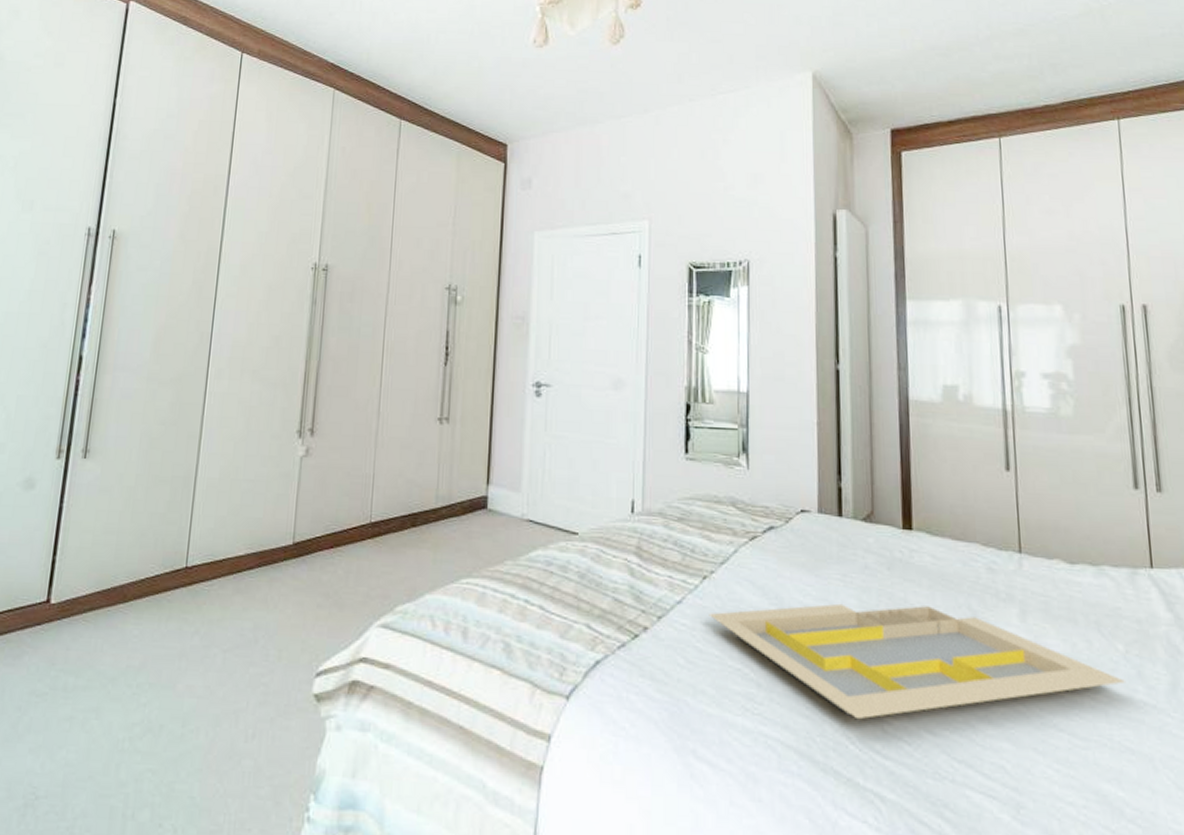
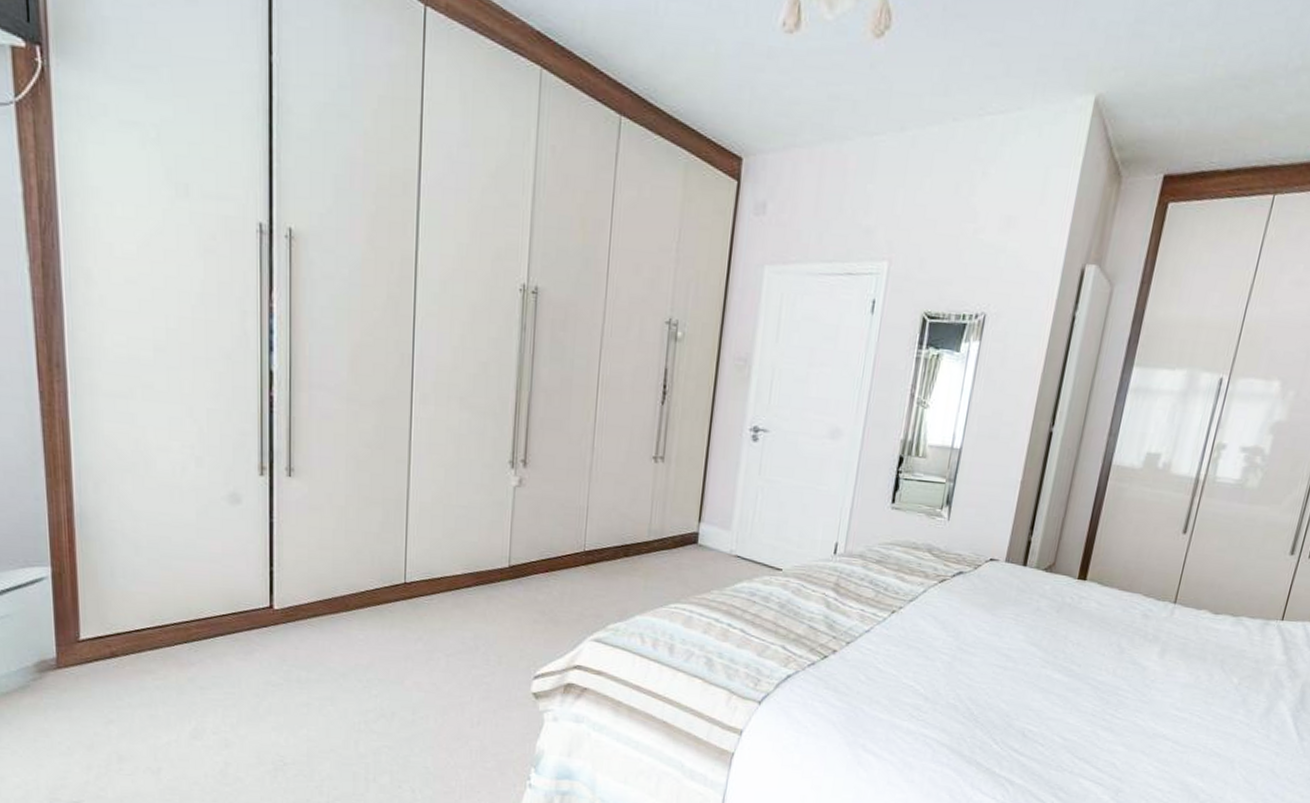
serving tray: present [709,603,1127,720] -> none [892,637,1232,727]

